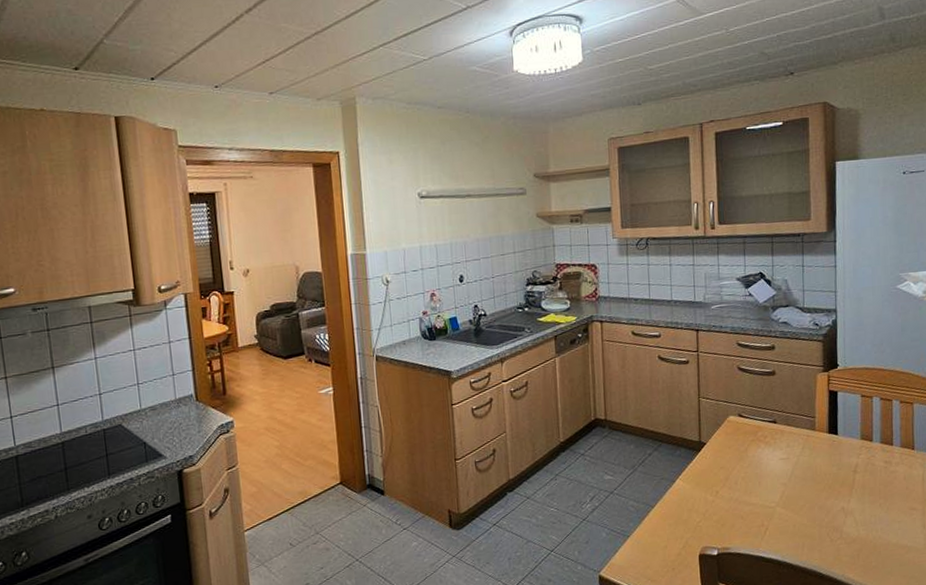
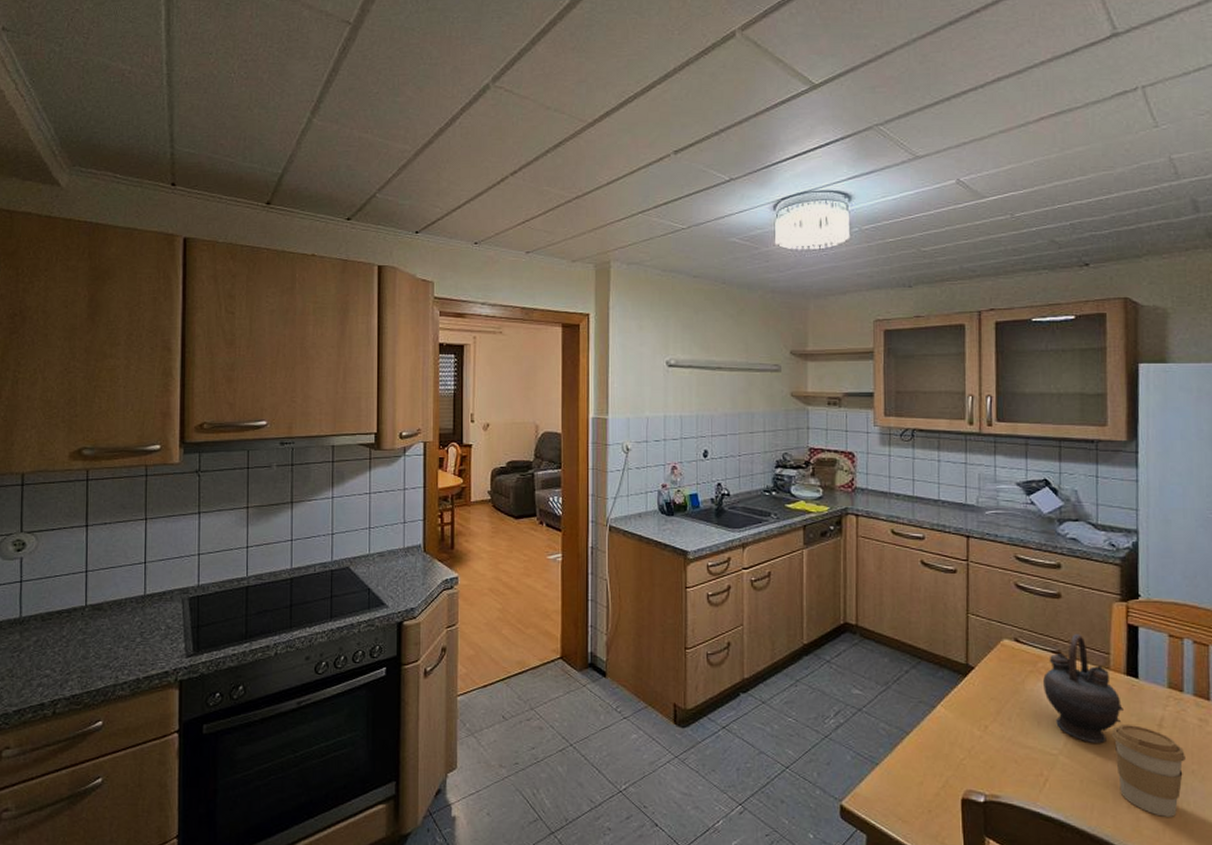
teapot: none [762,404,826,493] -> present [1043,634,1123,743]
coffee cup: none [817,474,875,545] -> present [1111,725,1186,817]

